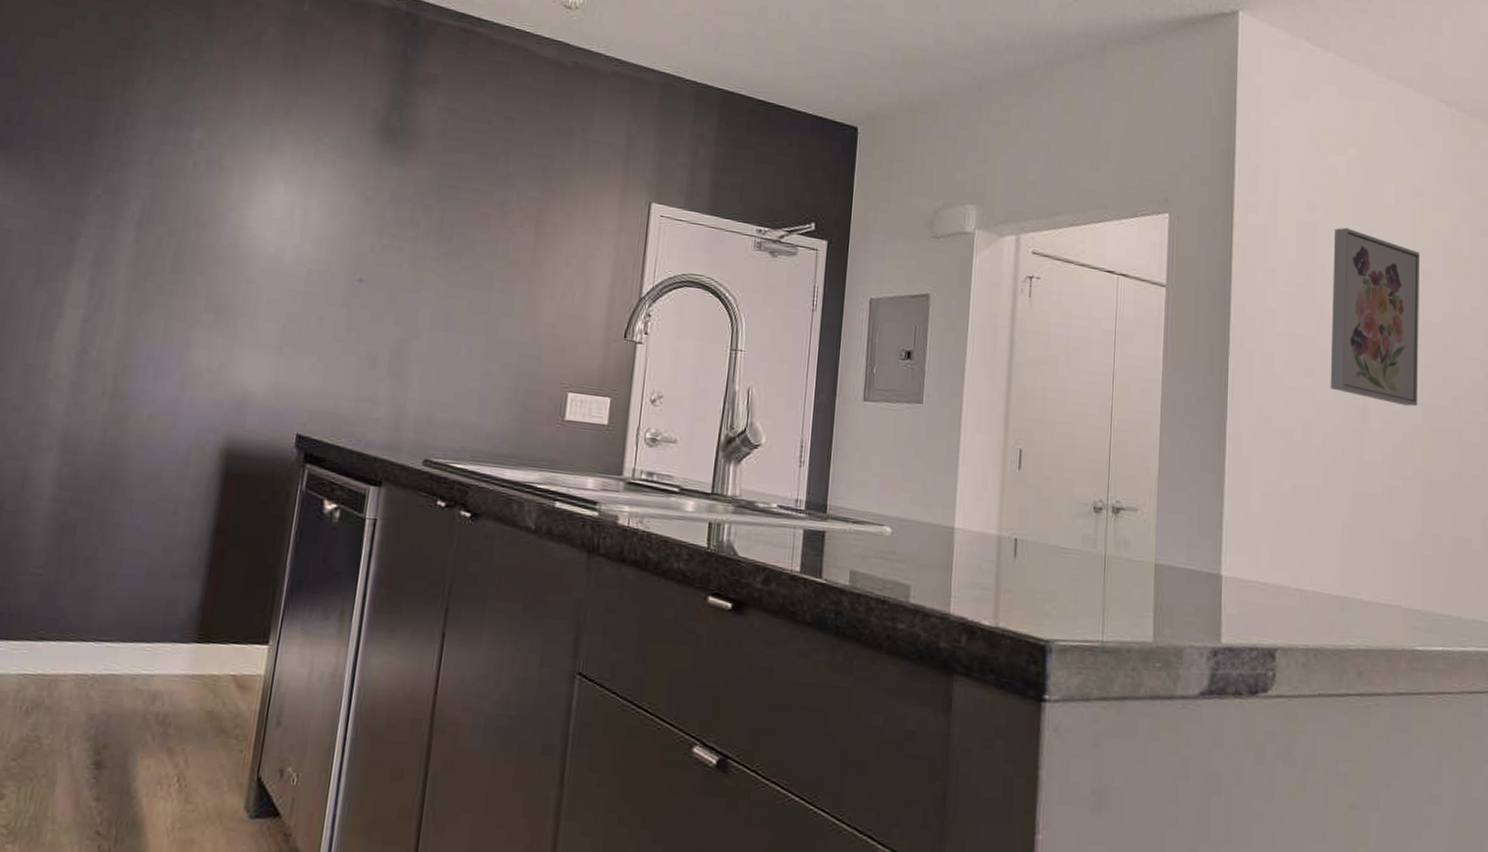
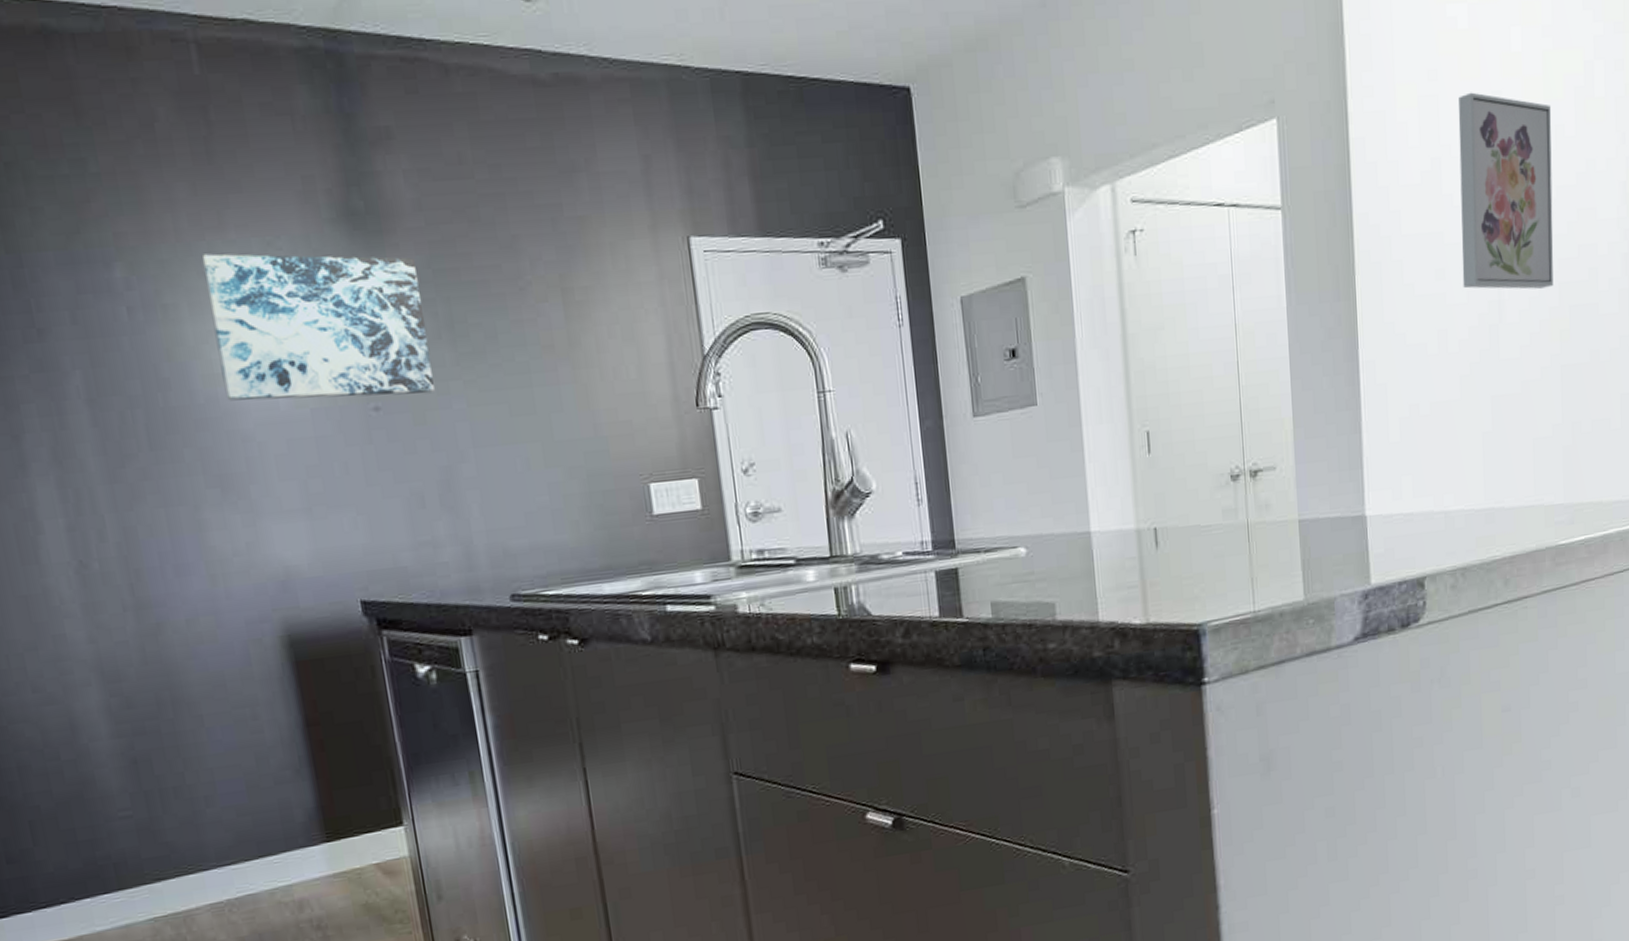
wall art: none [245,135,426,278] -> present [201,254,434,401]

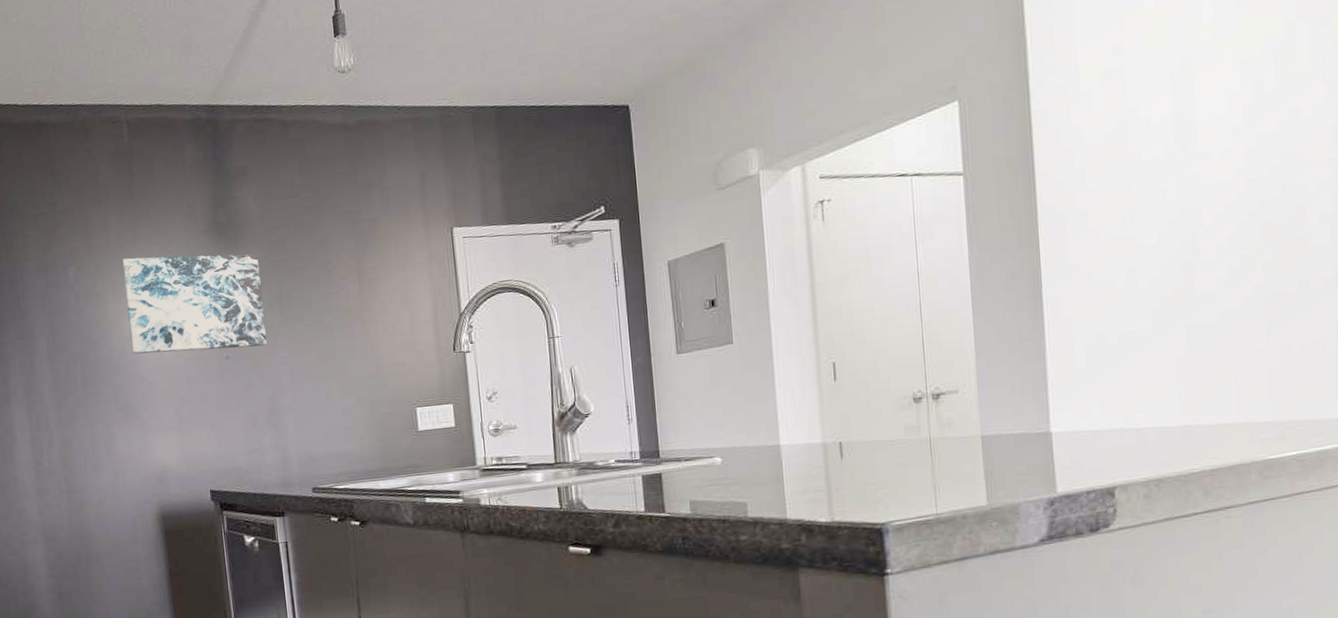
wall art: present [1458,92,1553,290] -> none [1145,61,1254,231]

